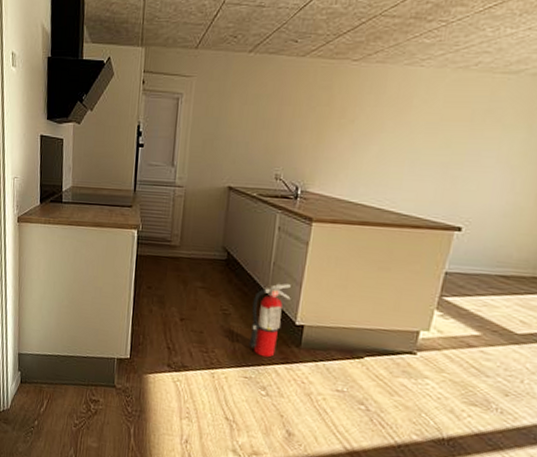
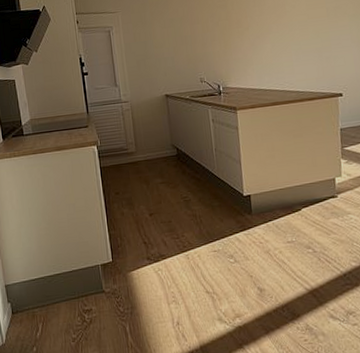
fire extinguisher: present [249,283,291,358] -> none [205,164,235,230]

